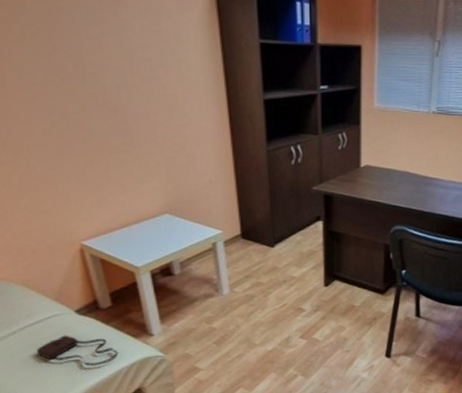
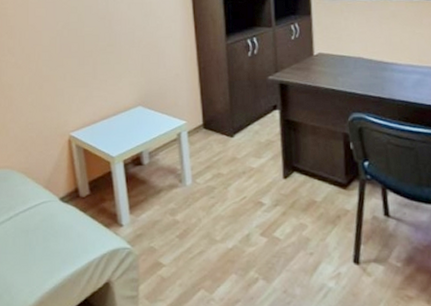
shoulder bag: present [37,335,119,366] -> none [27,222,92,255]

